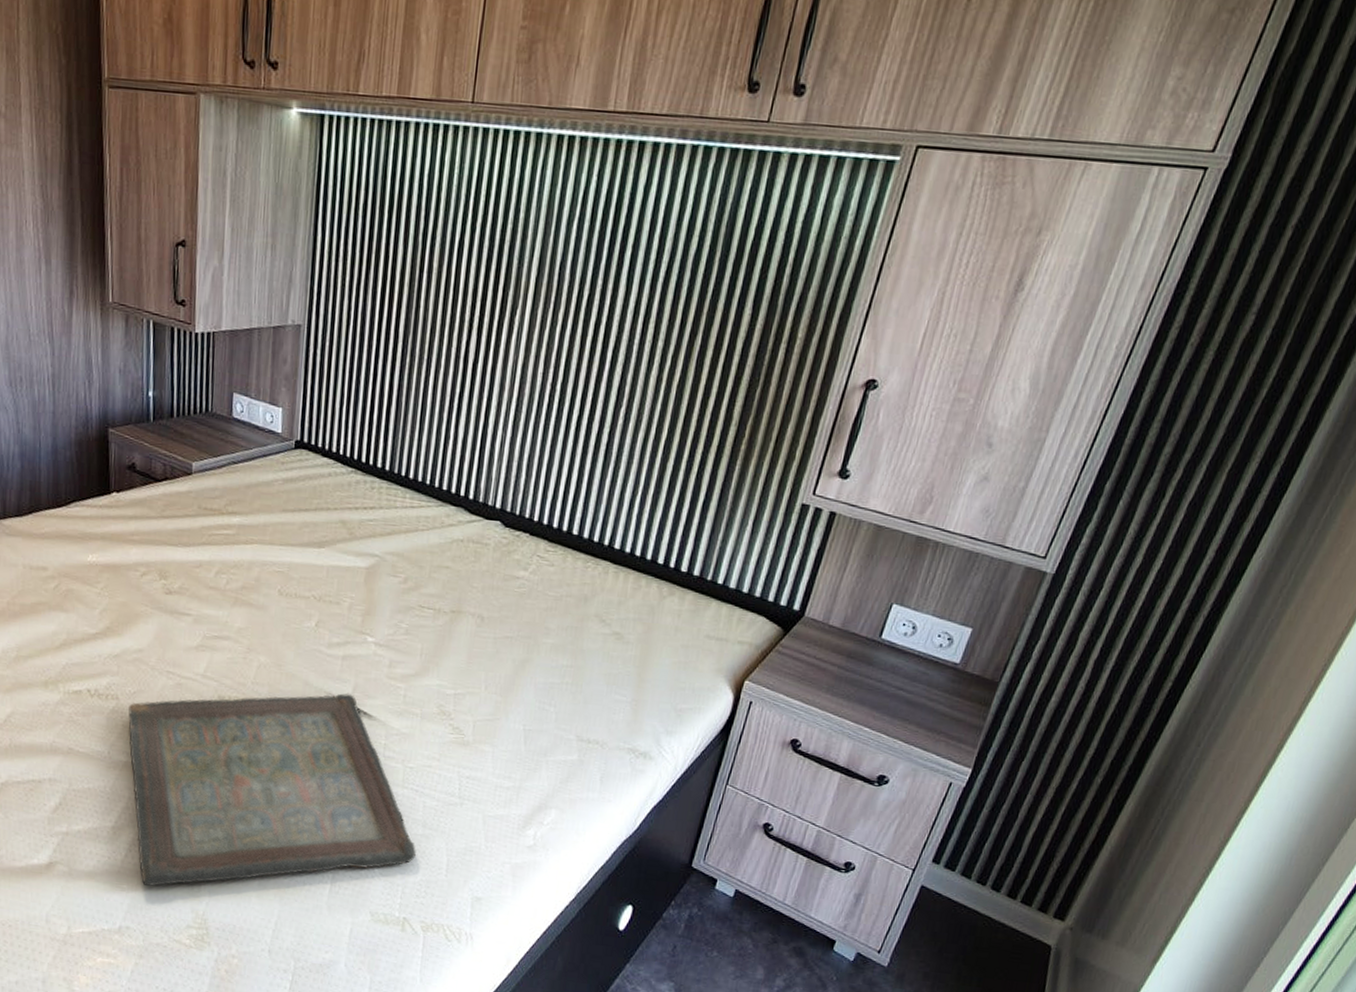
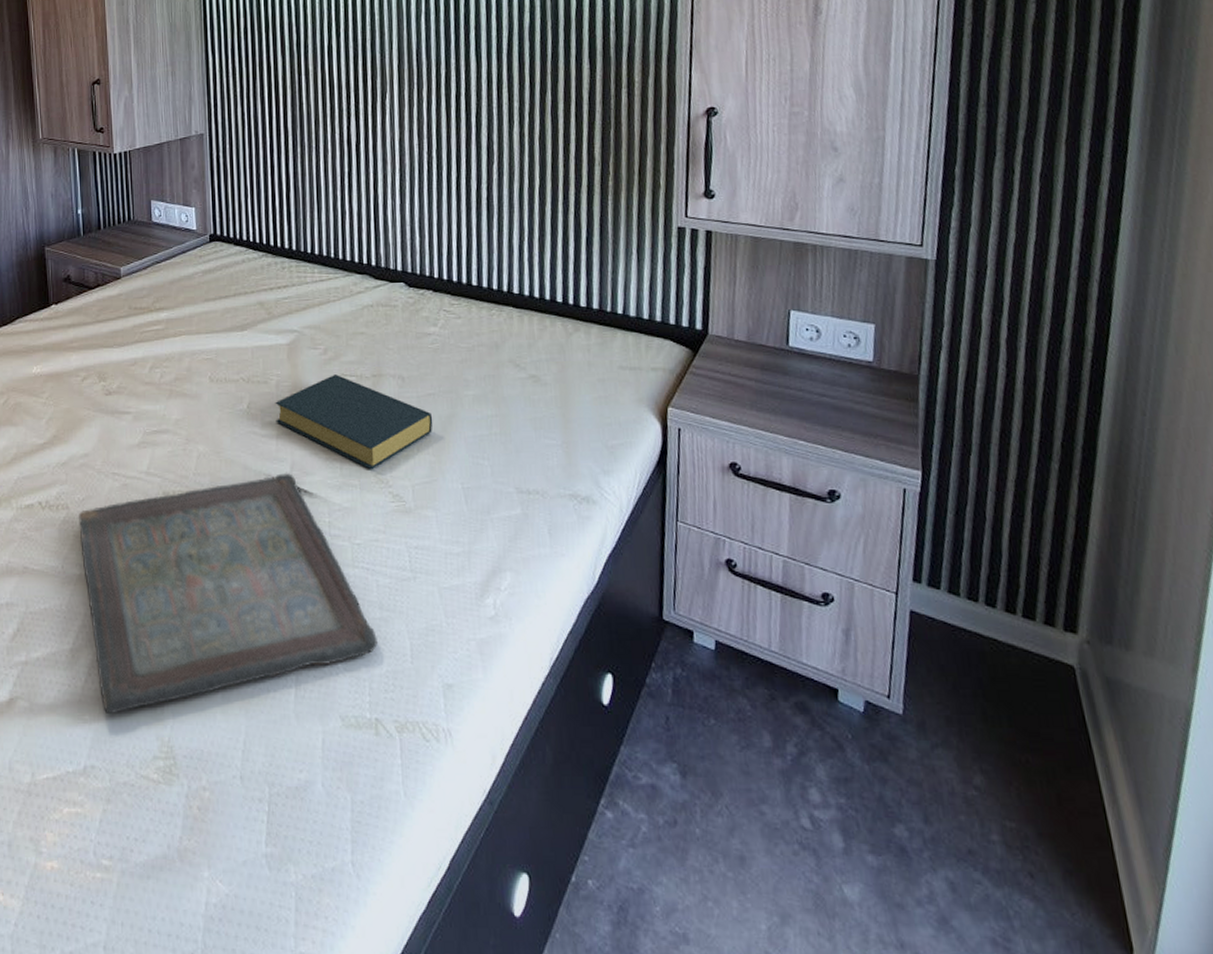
hardback book: none [343,605,507,702] -> present [275,375,433,470]

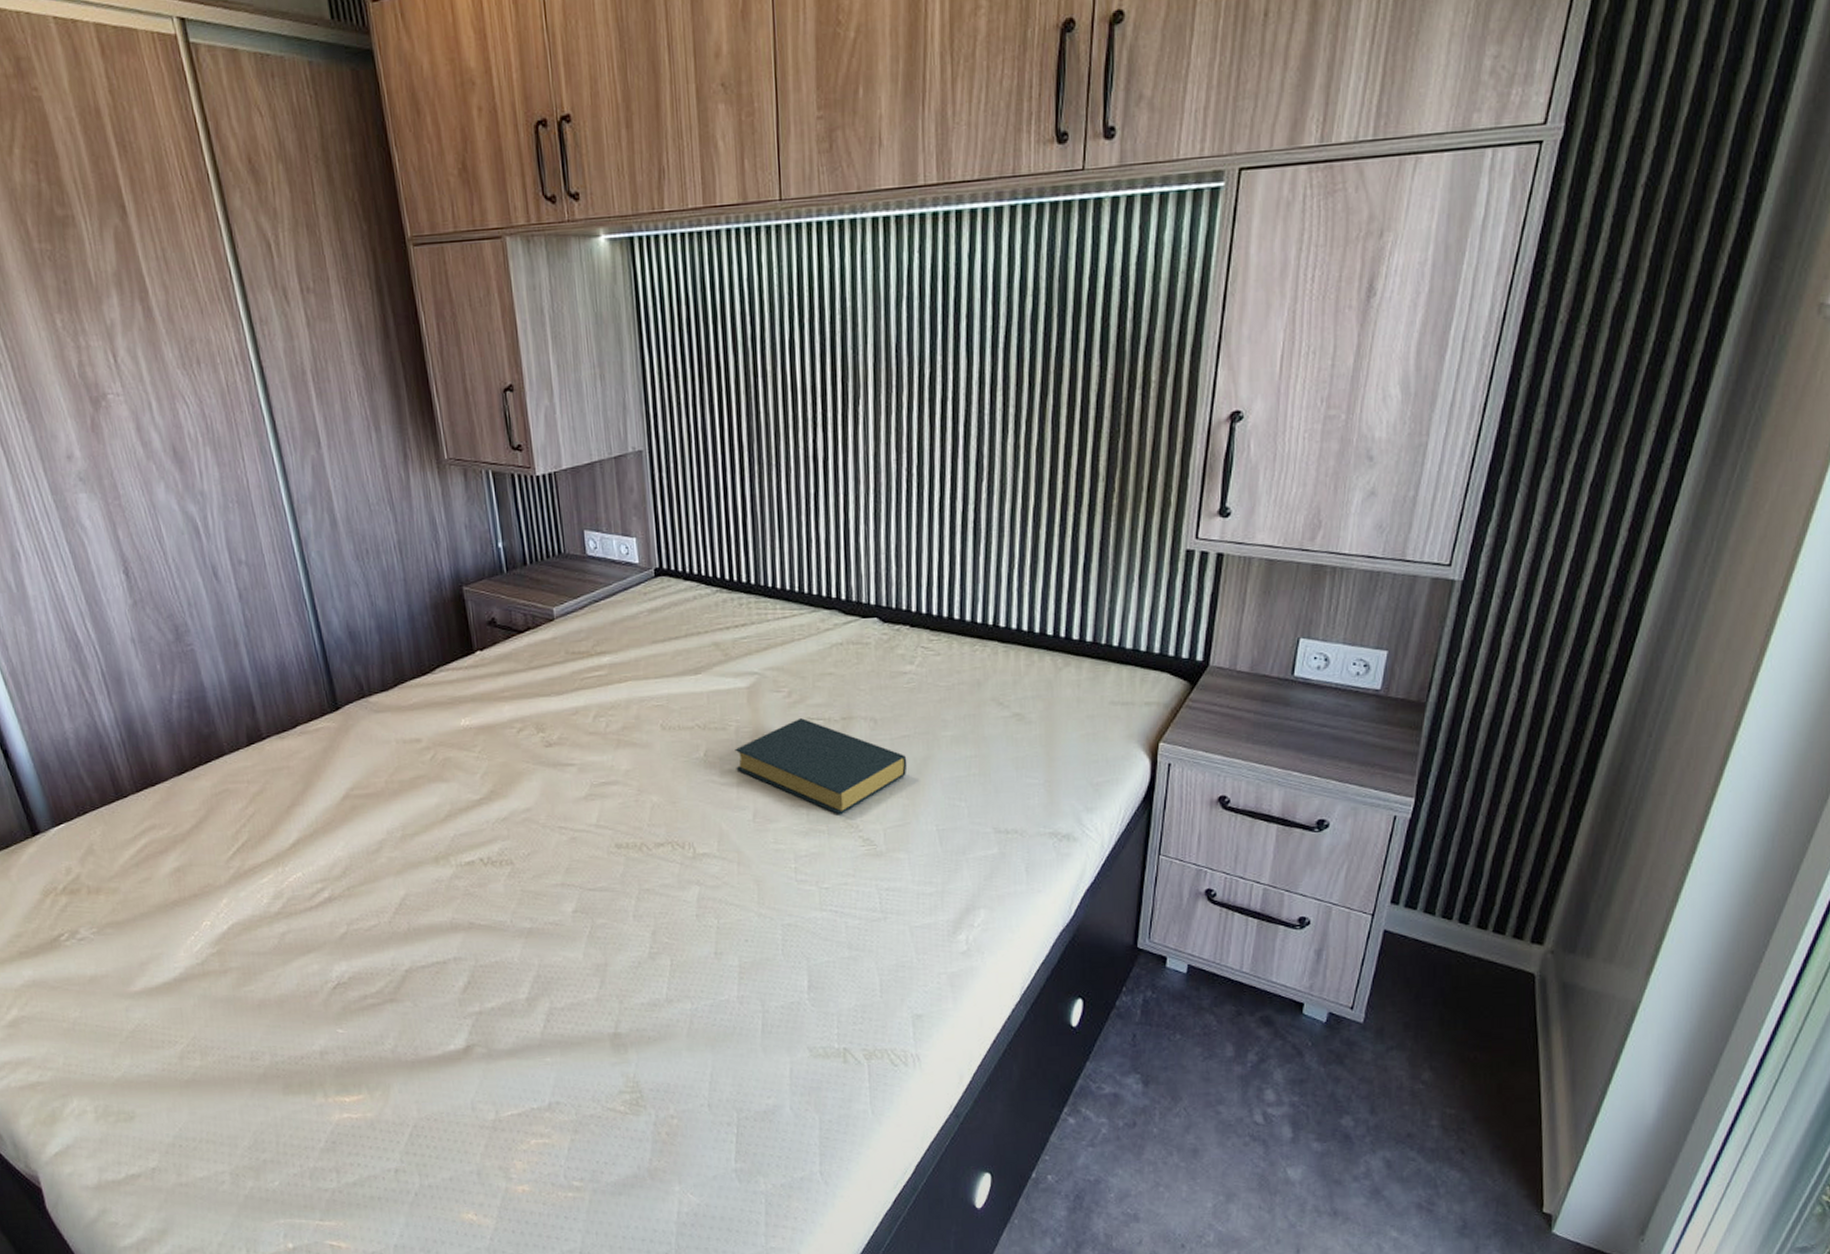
serving tray: present [79,473,377,713] -> none [525,821,846,1055]

